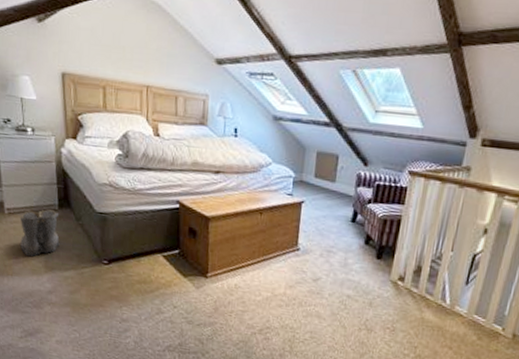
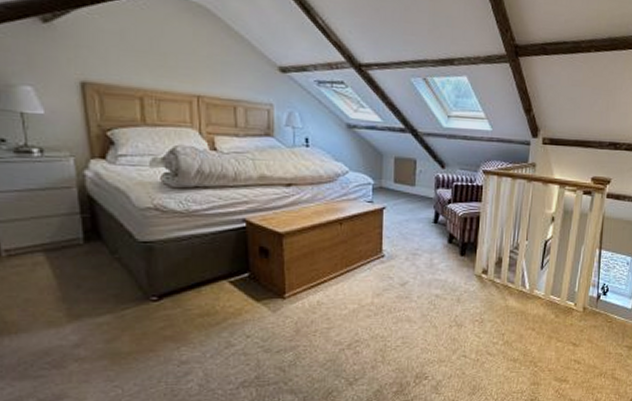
boots: present [20,209,60,257] -> none [25,245,88,306]

